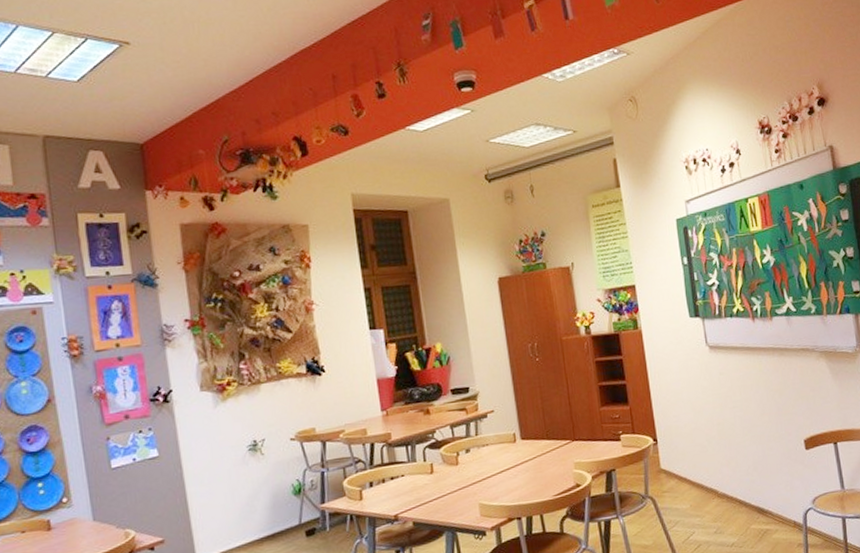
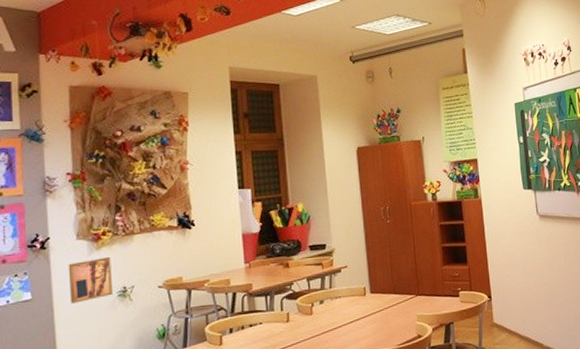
wall art: none [194,408,244,460] -> present [68,256,114,303]

